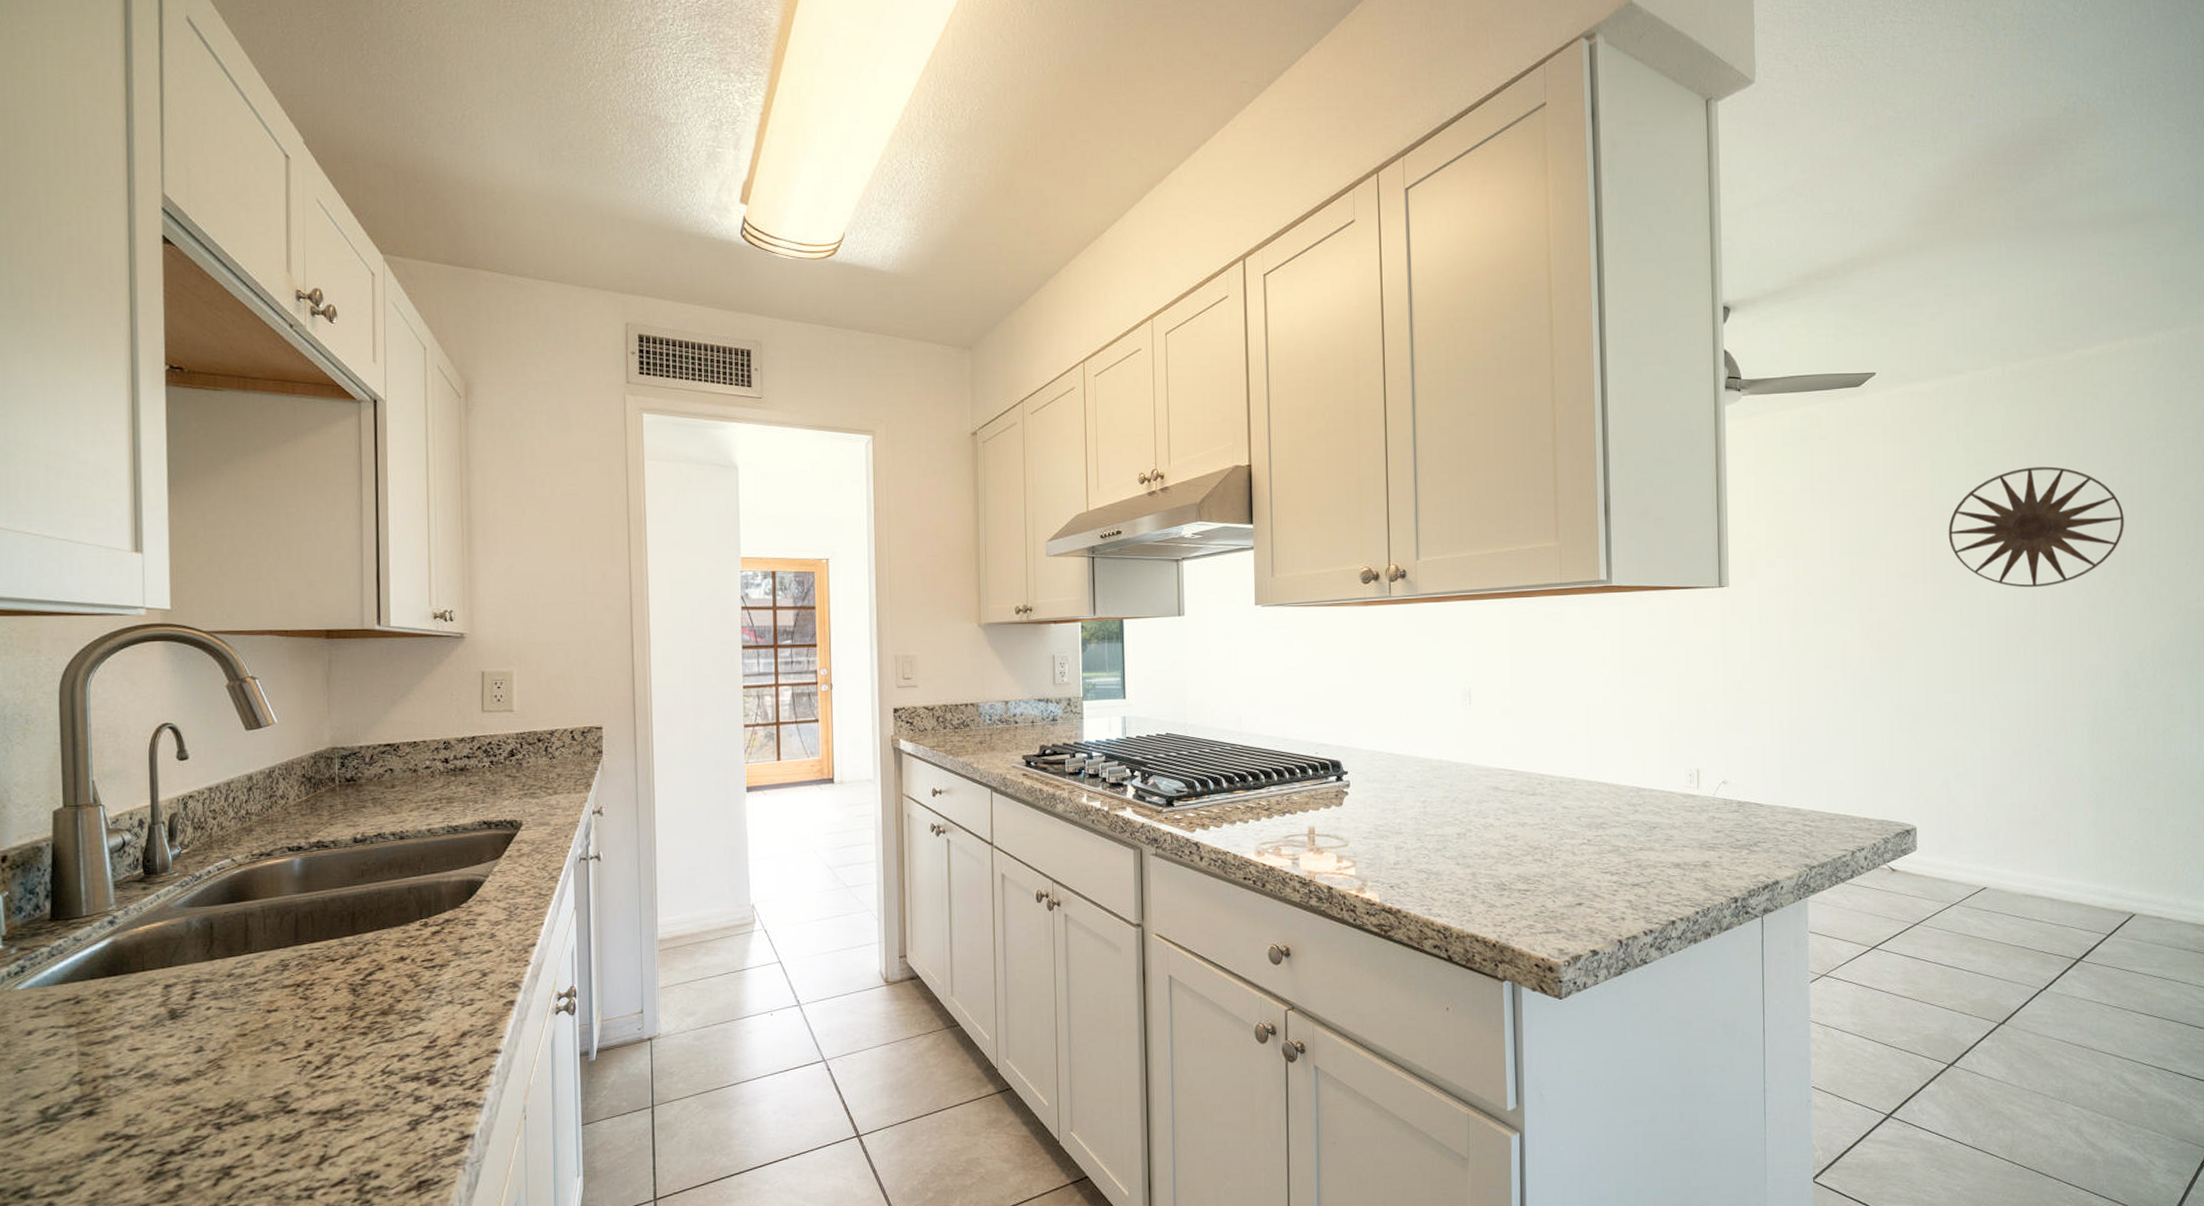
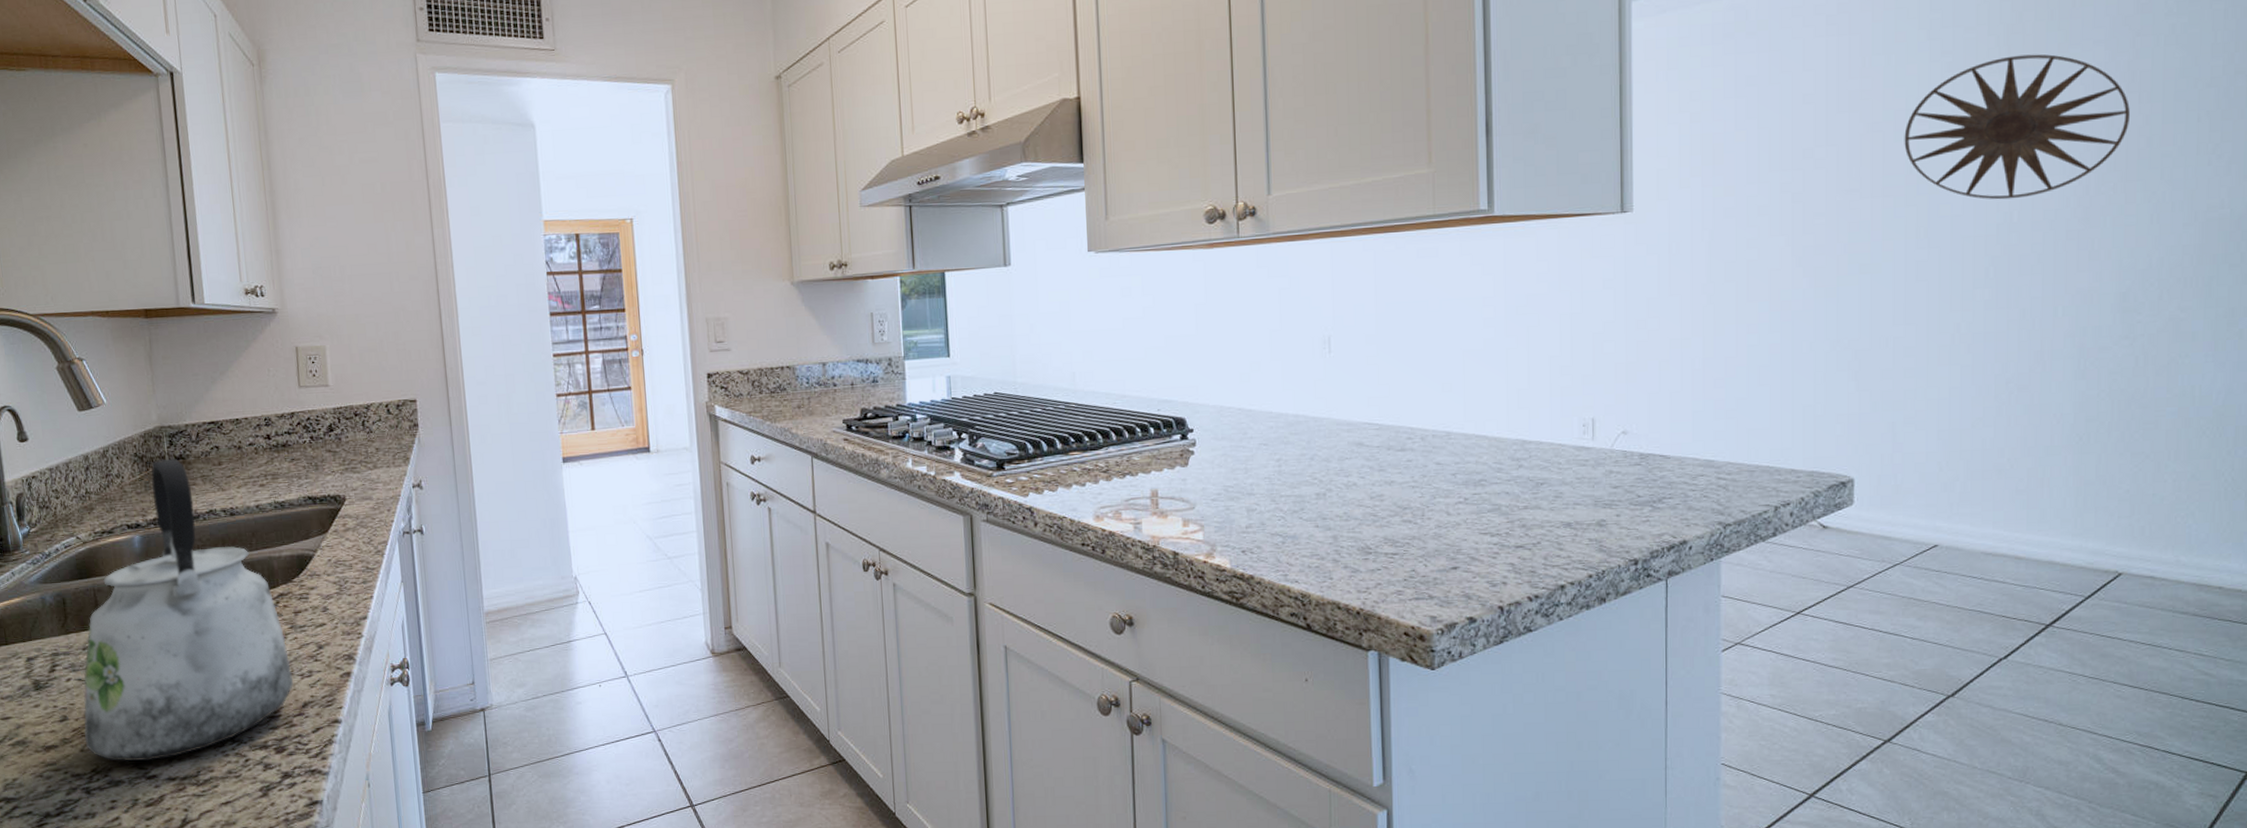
kettle: none [220,780,454,1095] -> present [83,458,294,762]

